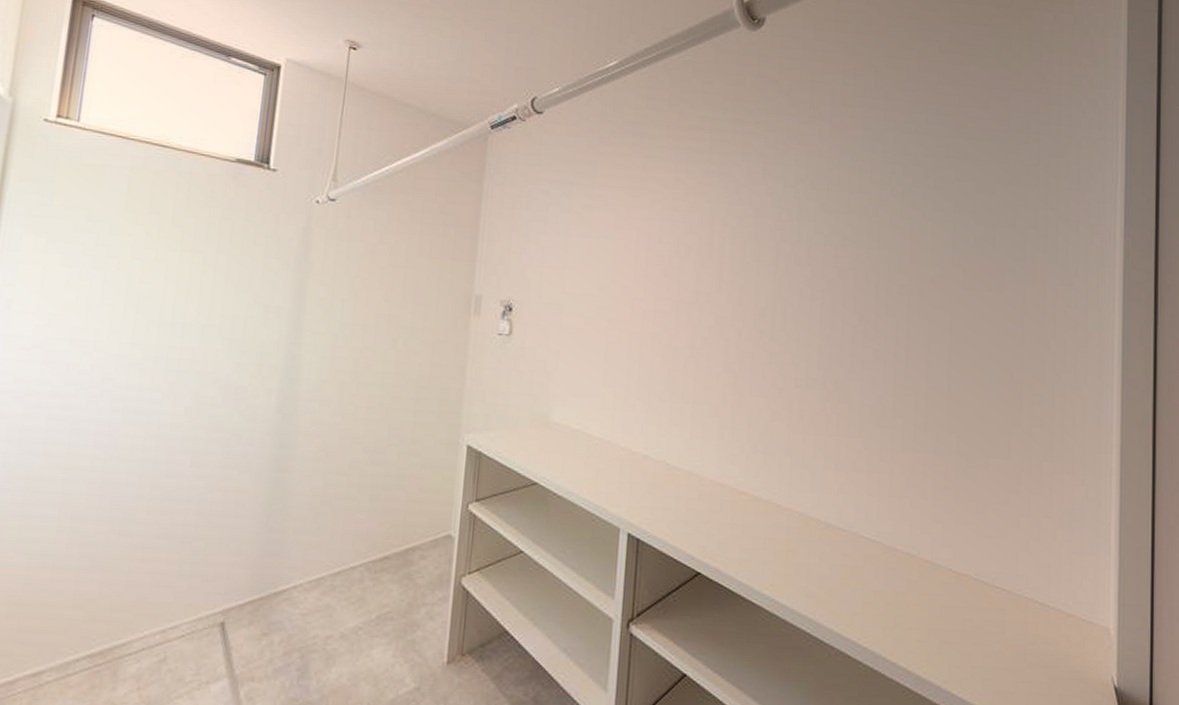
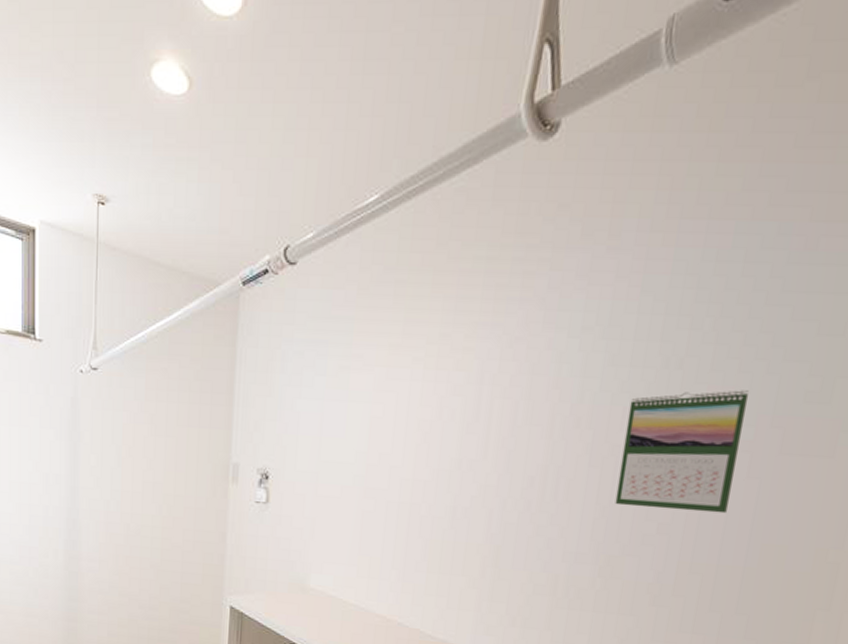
calendar: none [836,235,933,340] -> present [615,390,749,514]

